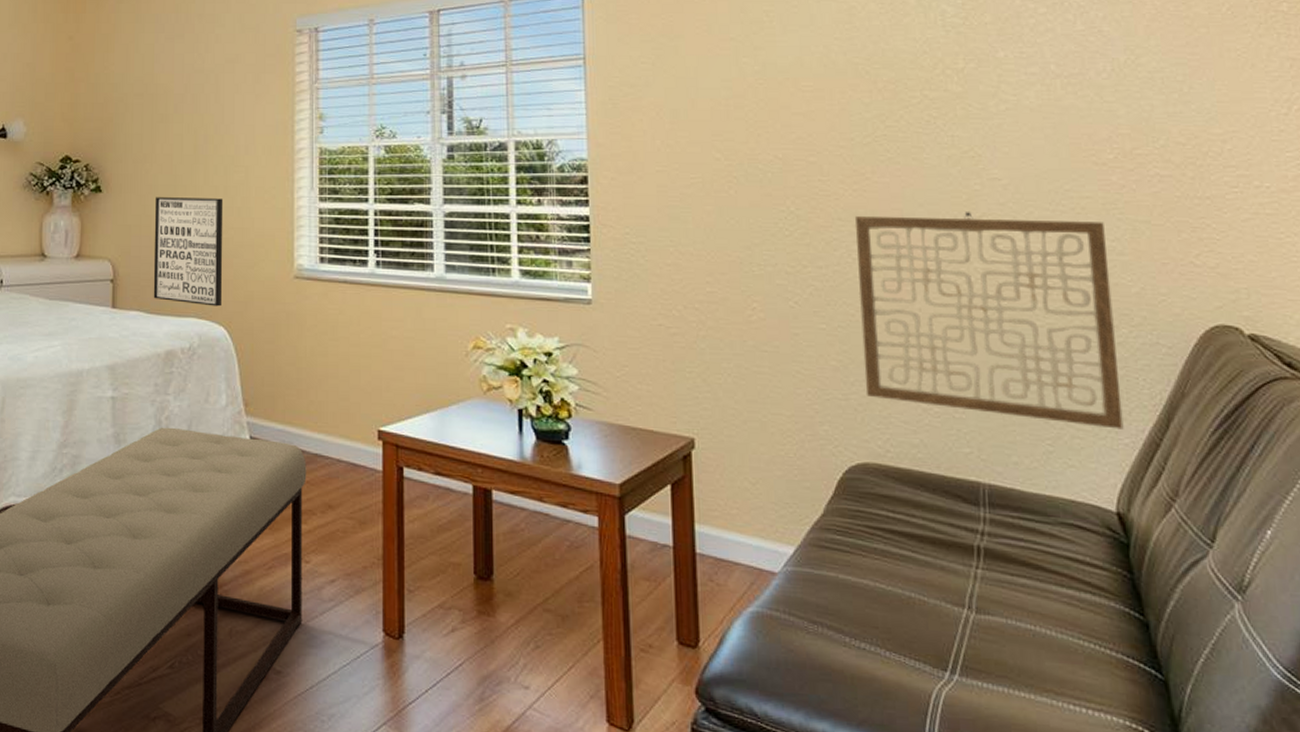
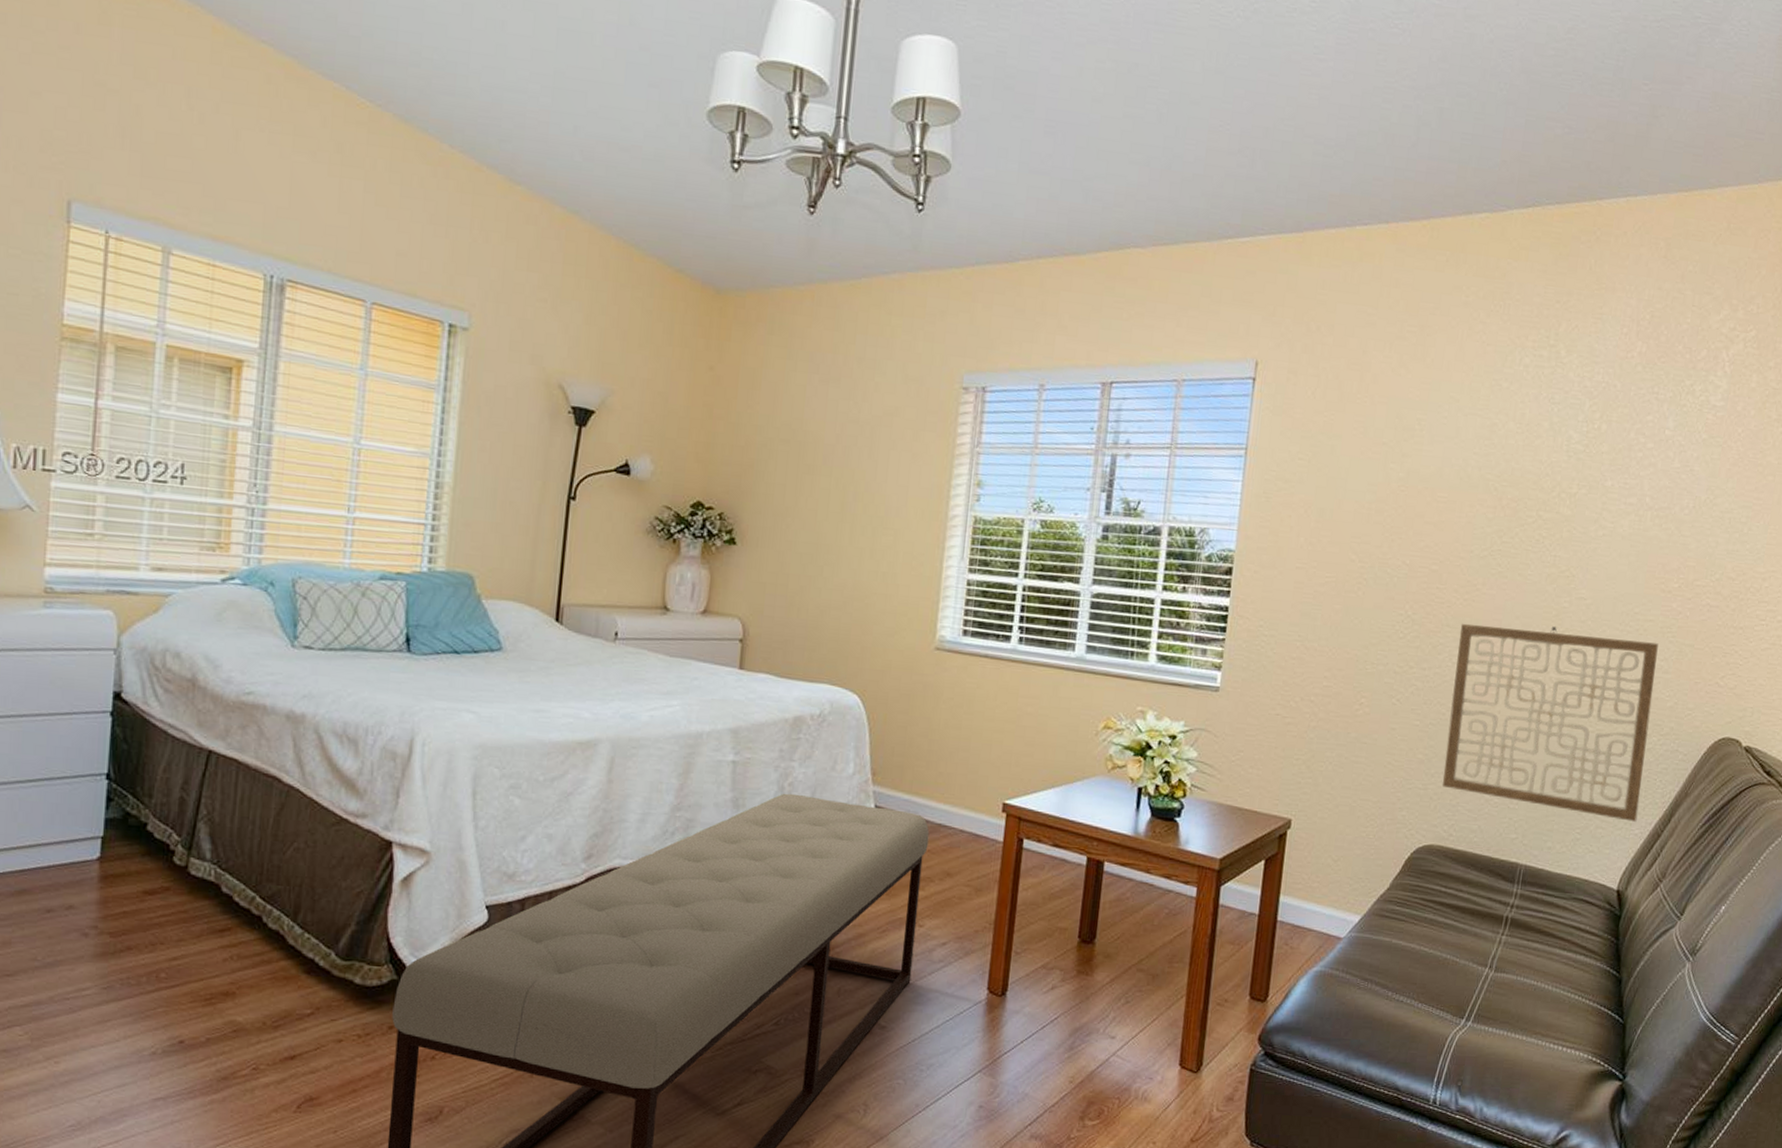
wall art: present [153,197,224,307] -> none [784,554,869,674]

